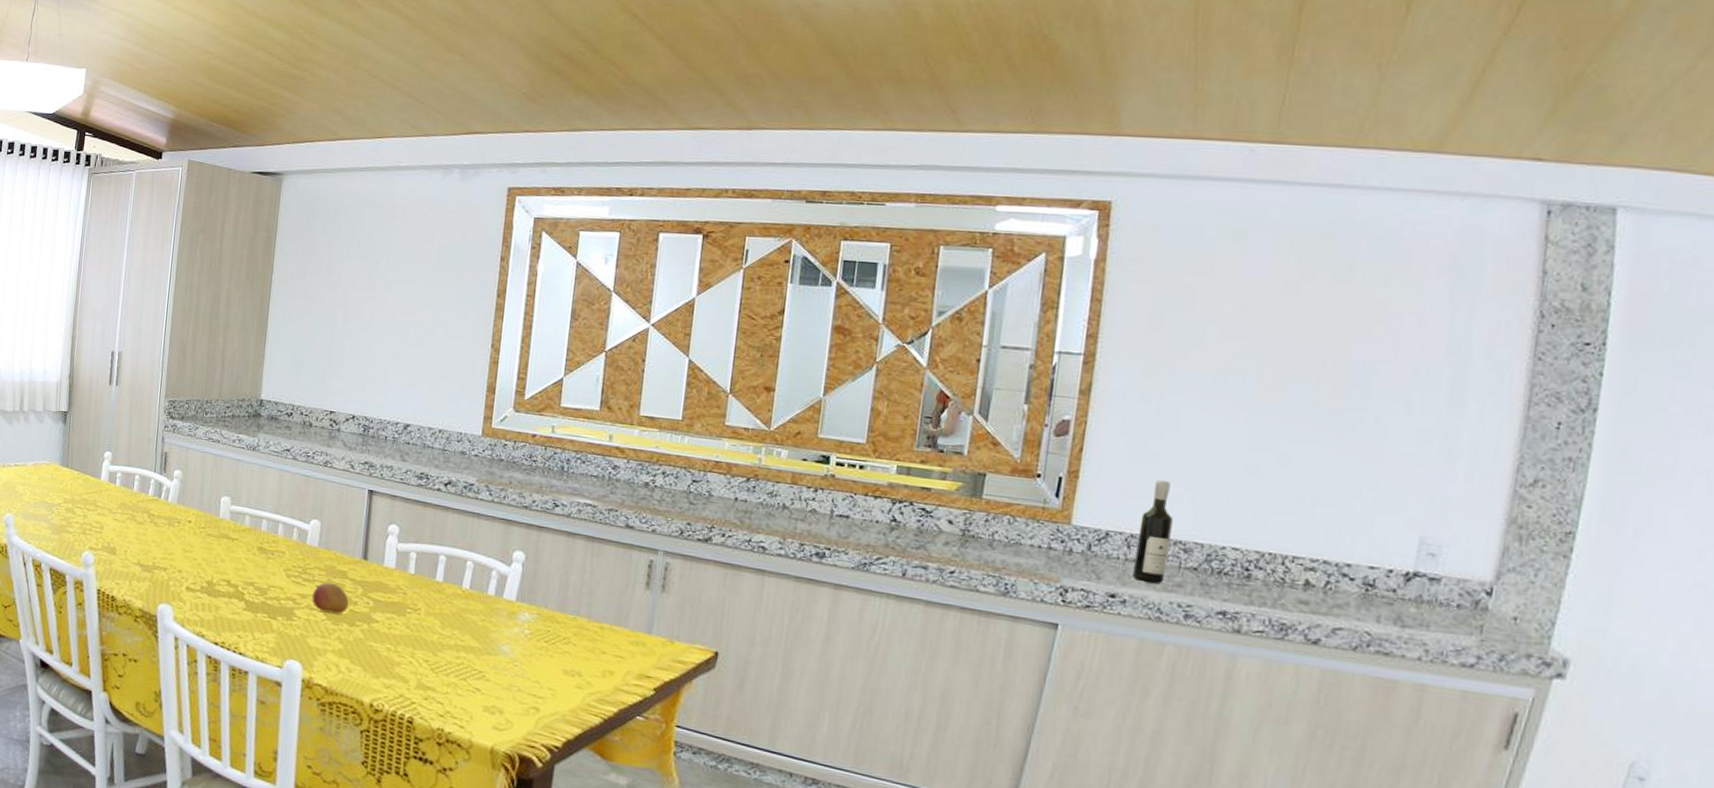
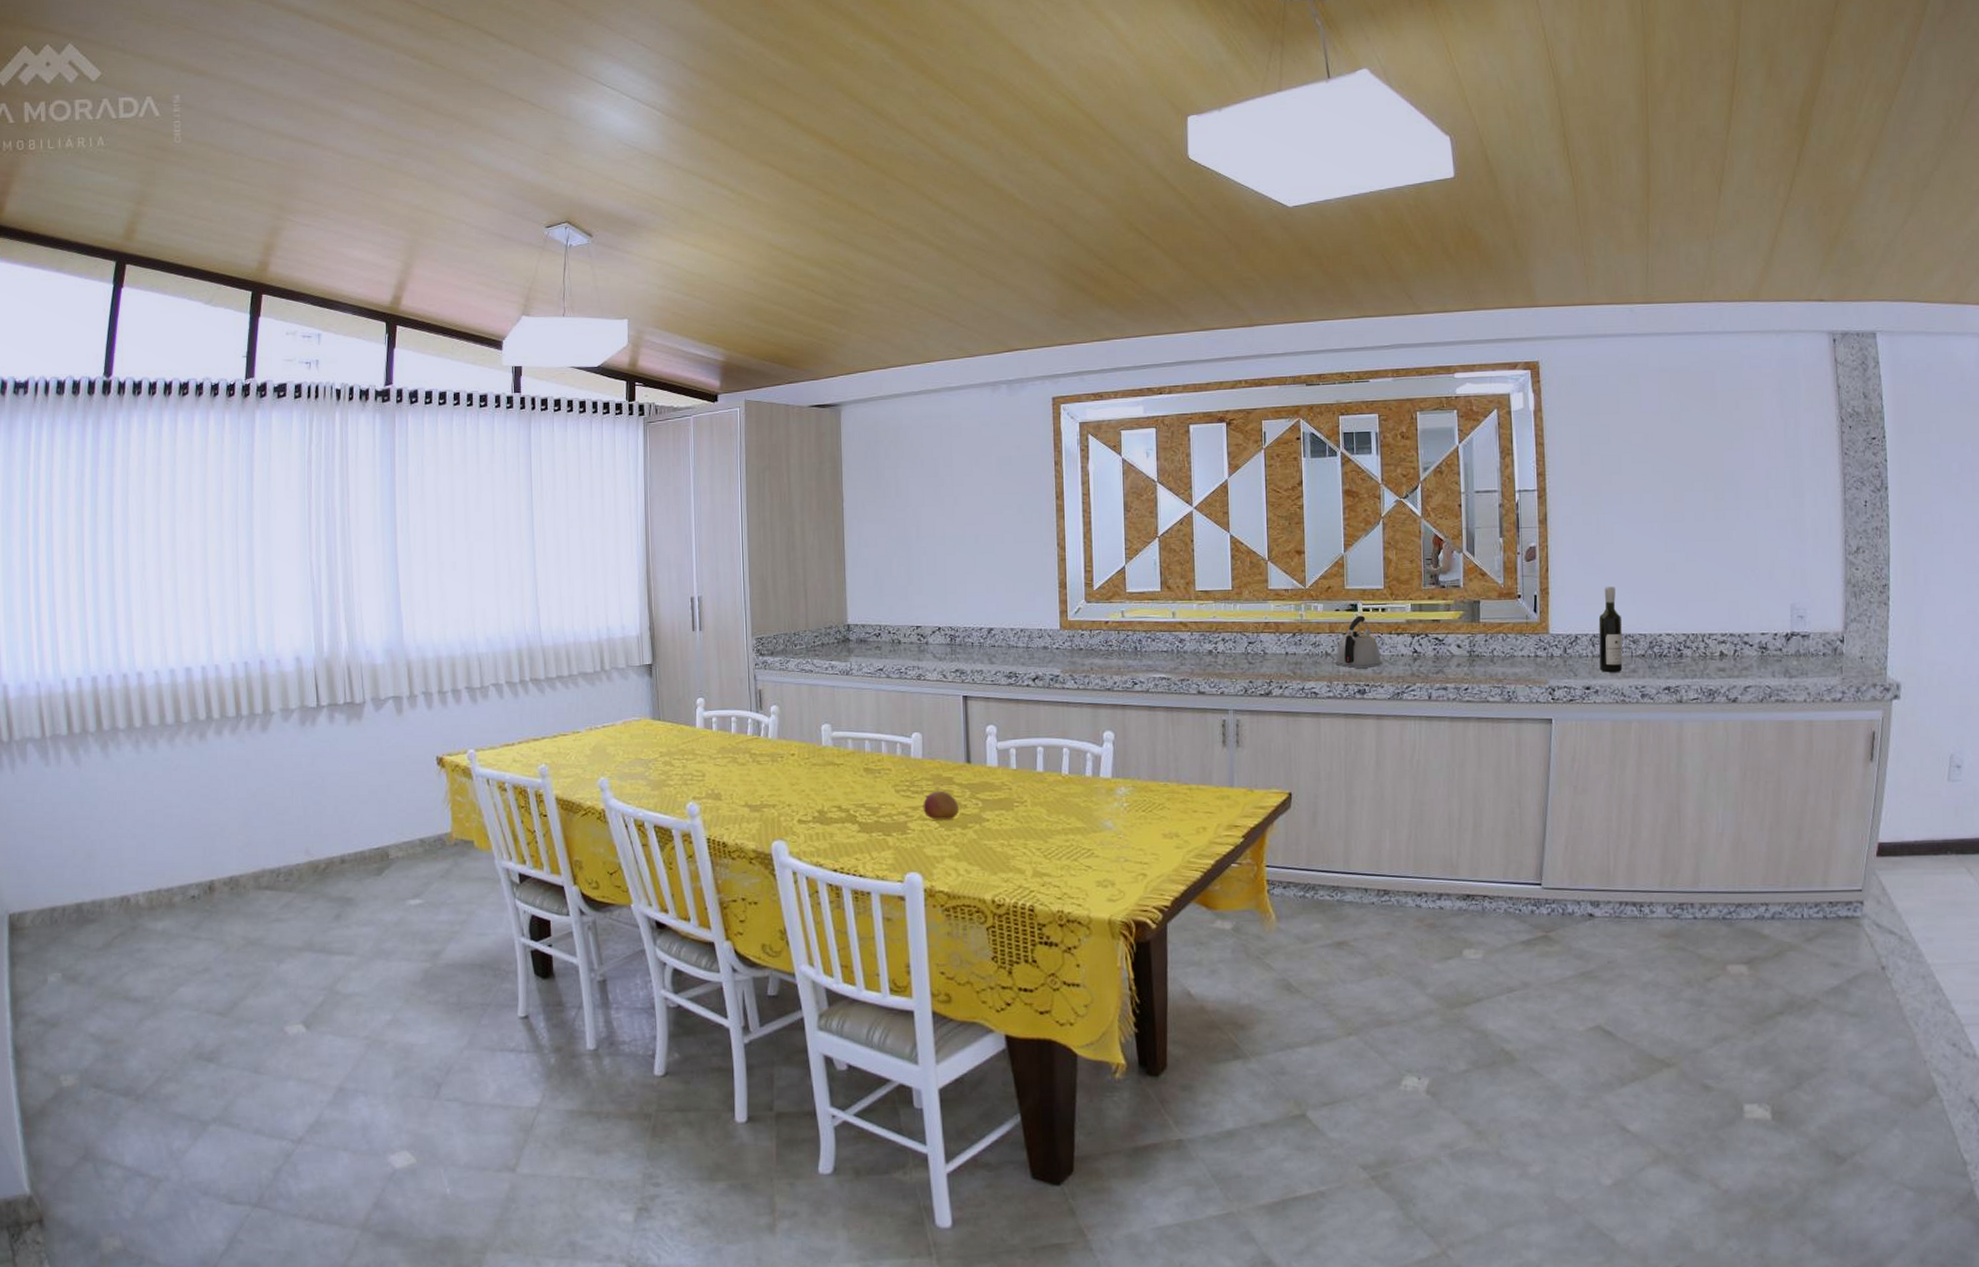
kettle: none [793,469,851,532] -> present [1336,615,1381,670]

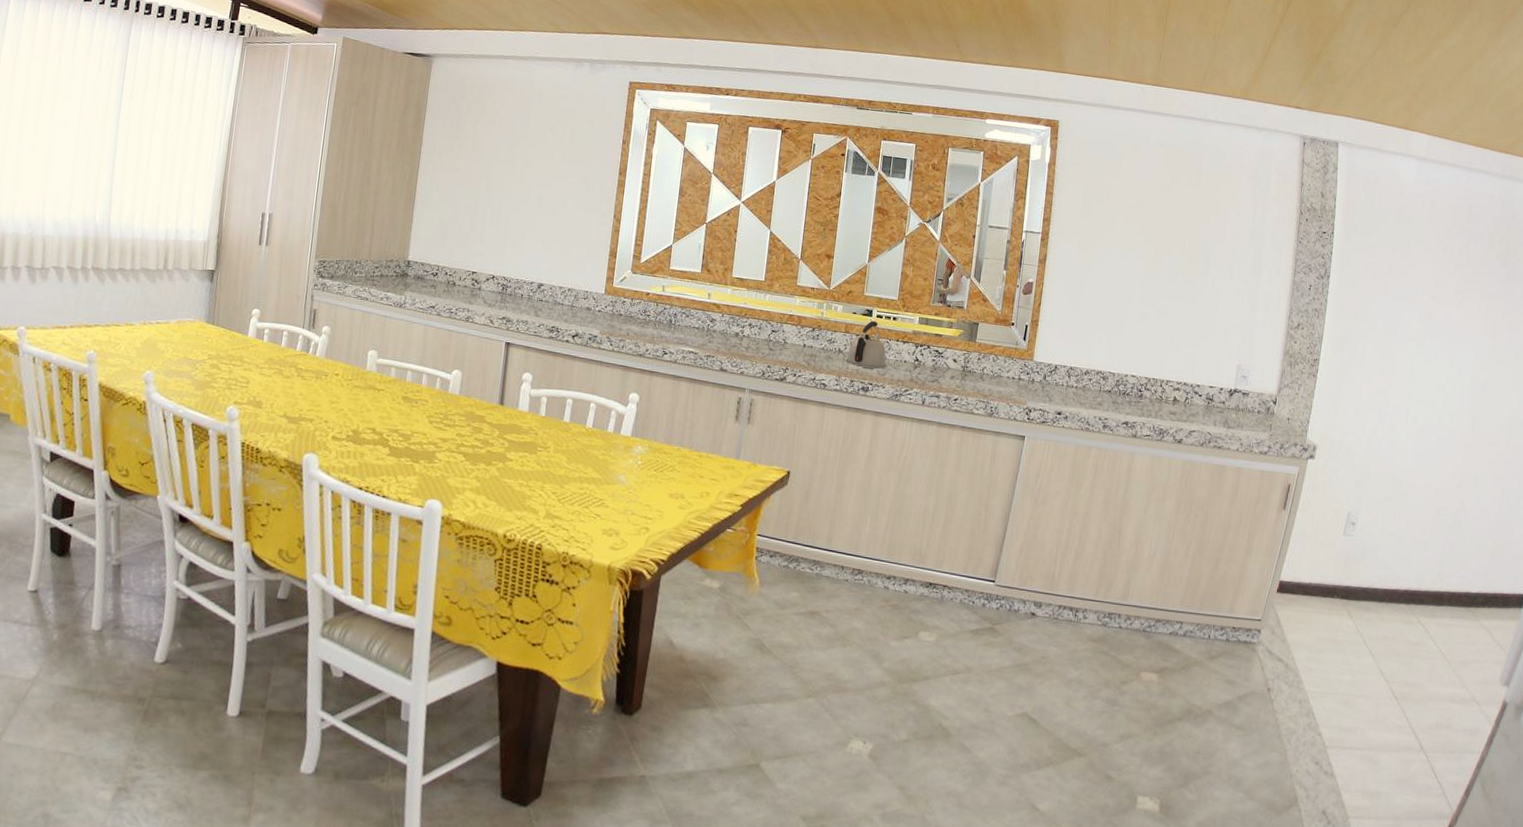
fruit: present [923,790,959,820] -> none [452,426,486,455]
bottle: present [1598,587,1623,672] -> none [1071,327,1096,403]

